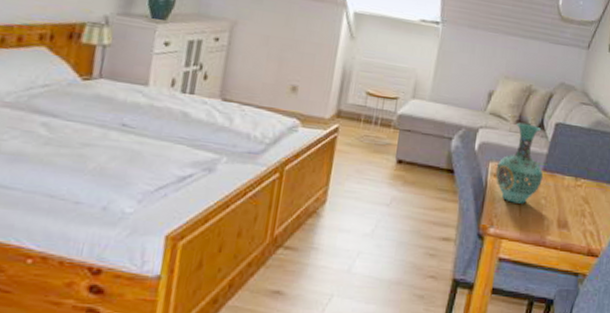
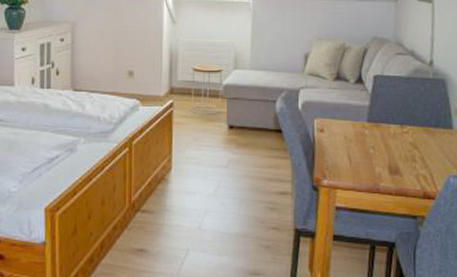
vase: present [495,122,544,204] -> none [321,79,369,155]

